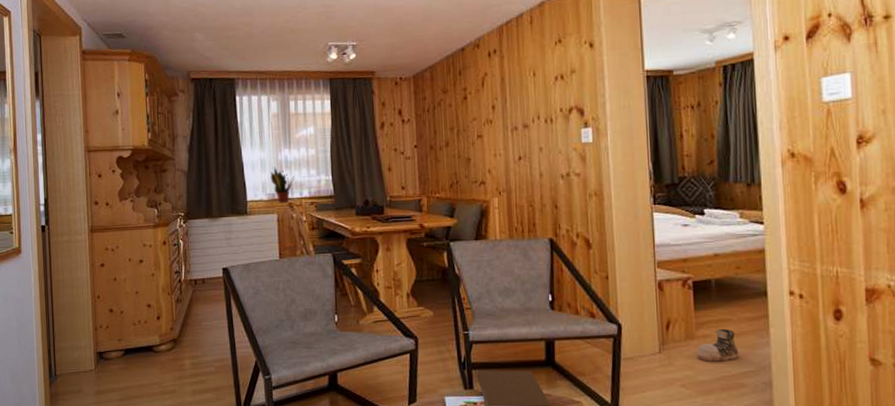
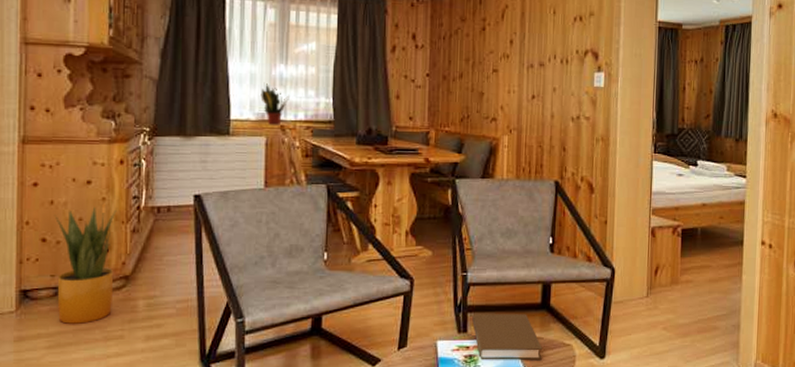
planter: none [117,282,166,380] -> present [54,207,117,324]
shoe: present [696,328,739,362] -> none [679,274,715,306]

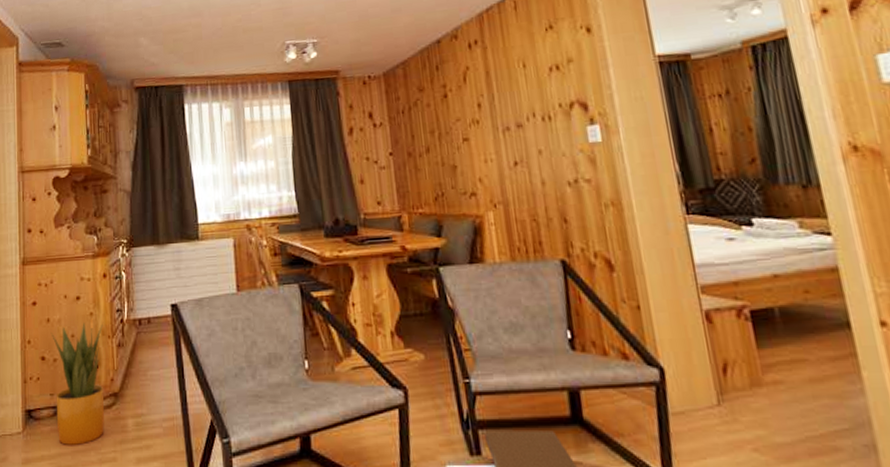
potted plant: present [260,82,289,125] -> none [224,182,252,225]

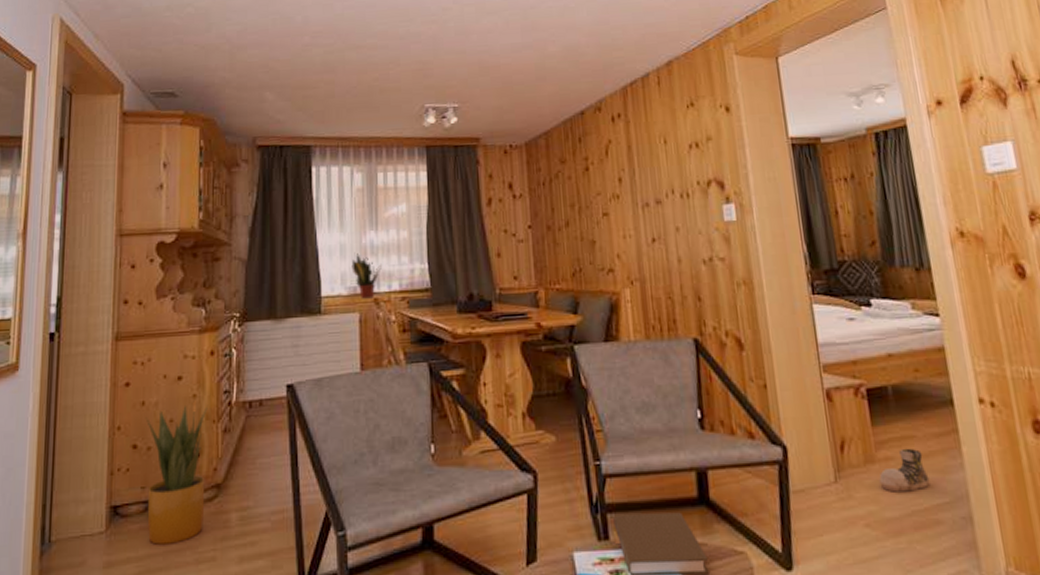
potted plant: none [224,182,252,225] -> present [351,252,382,299]
shoe: none [767,372,826,417] -> present [879,448,930,493]

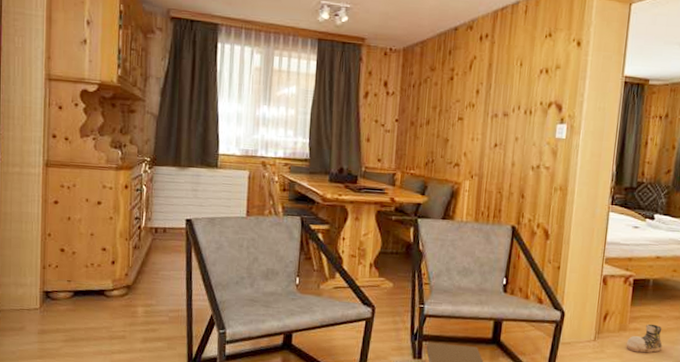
planter: present [145,406,208,545] -> none [71,225,122,323]
potted plant: present [351,252,382,299] -> none [245,121,271,161]

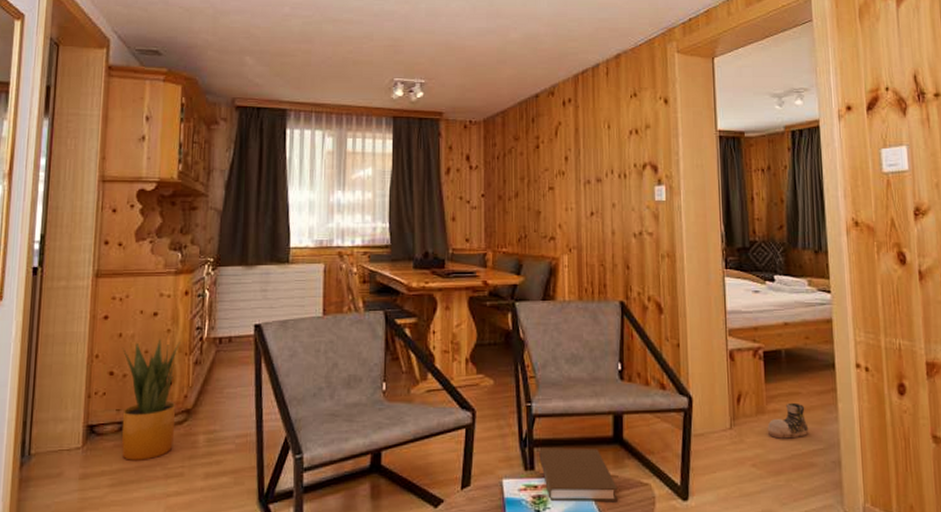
planter: none [71,225,122,323] -> present [121,339,181,460]

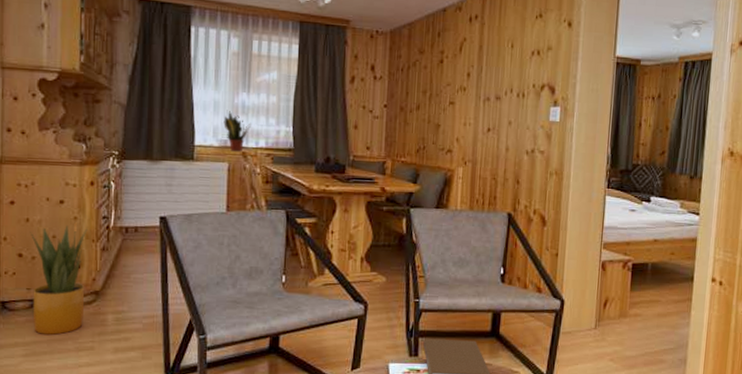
potted plant: none [319,209,347,252] -> present [223,110,251,152]
shoe: present [767,402,809,439] -> none [627,309,663,339]

